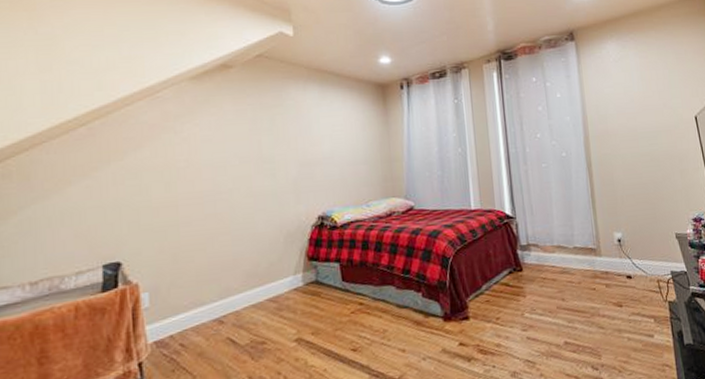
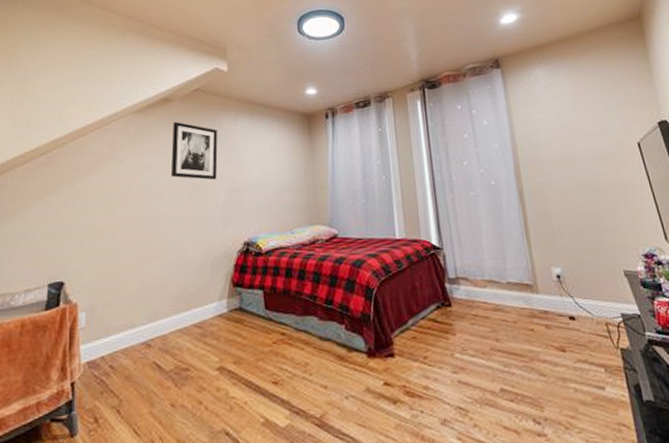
wall art: none [234,91,287,153] -> present [170,122,218,180]

